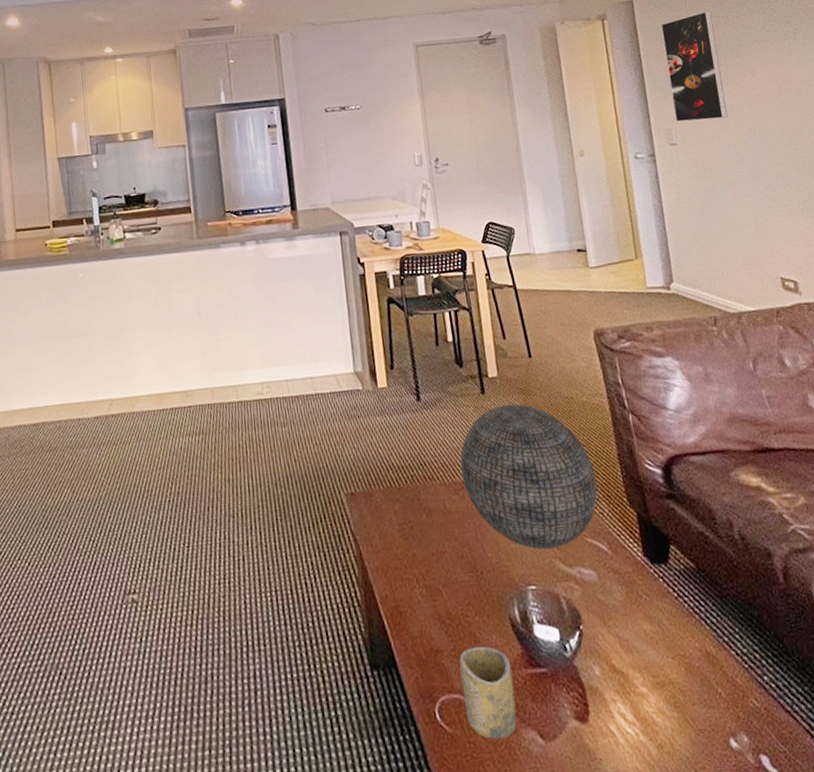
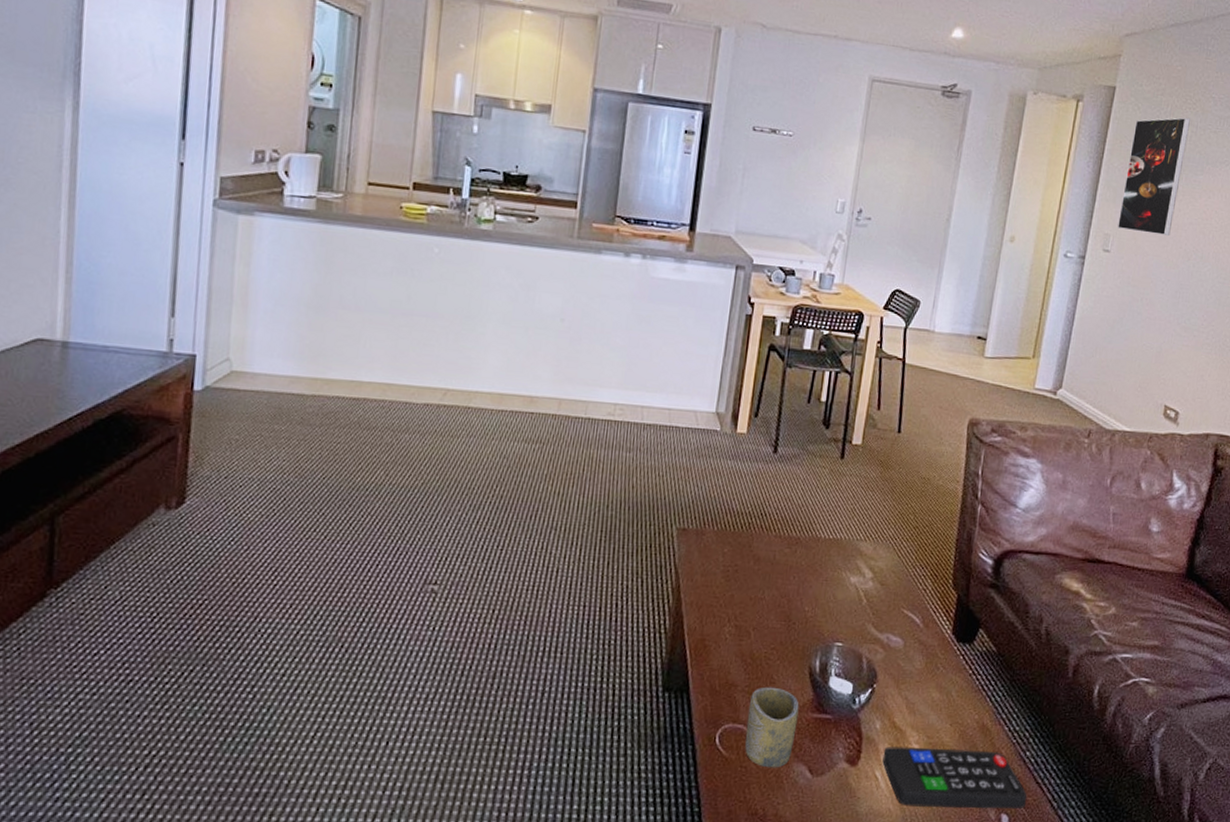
decorative orb: present [460,403,598,550] -> none [799,472,930,614]
remote control: none [611,682,783,762] -> present [882,747,1028,809]

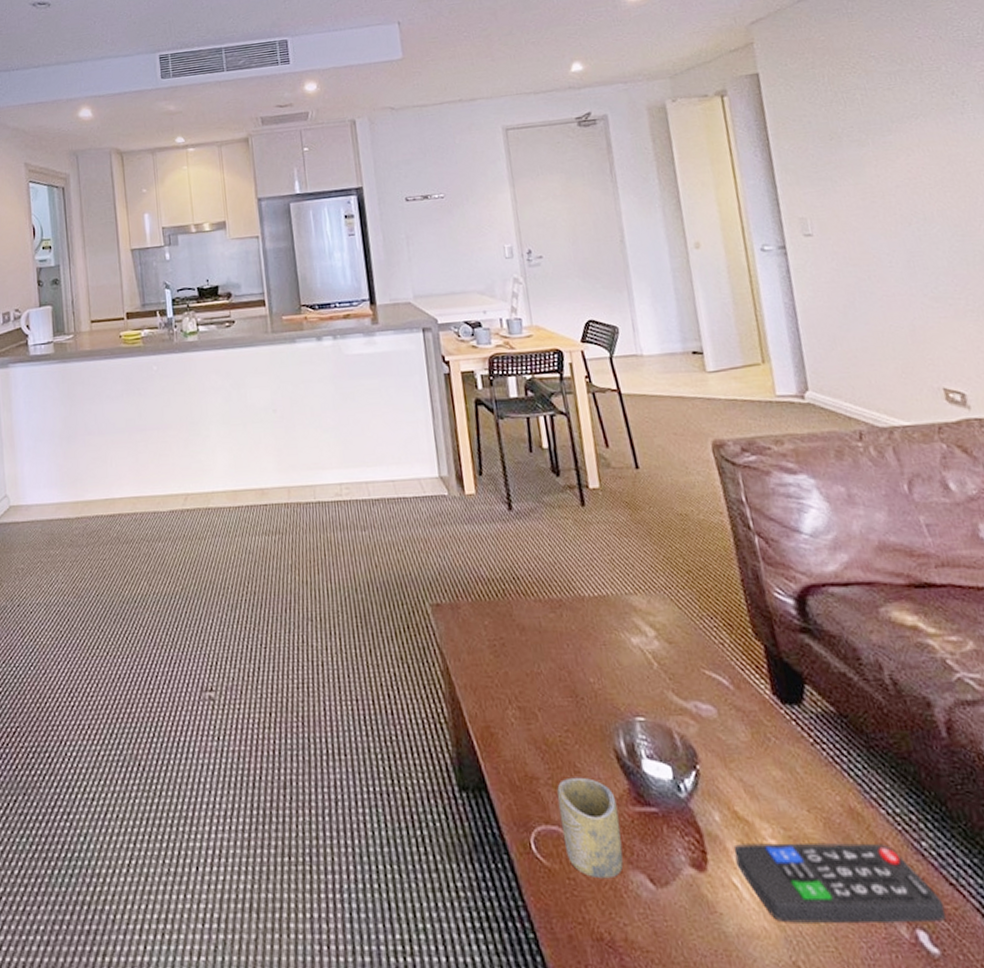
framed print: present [1118,117,1190,237] -> none [792,82,877,210]

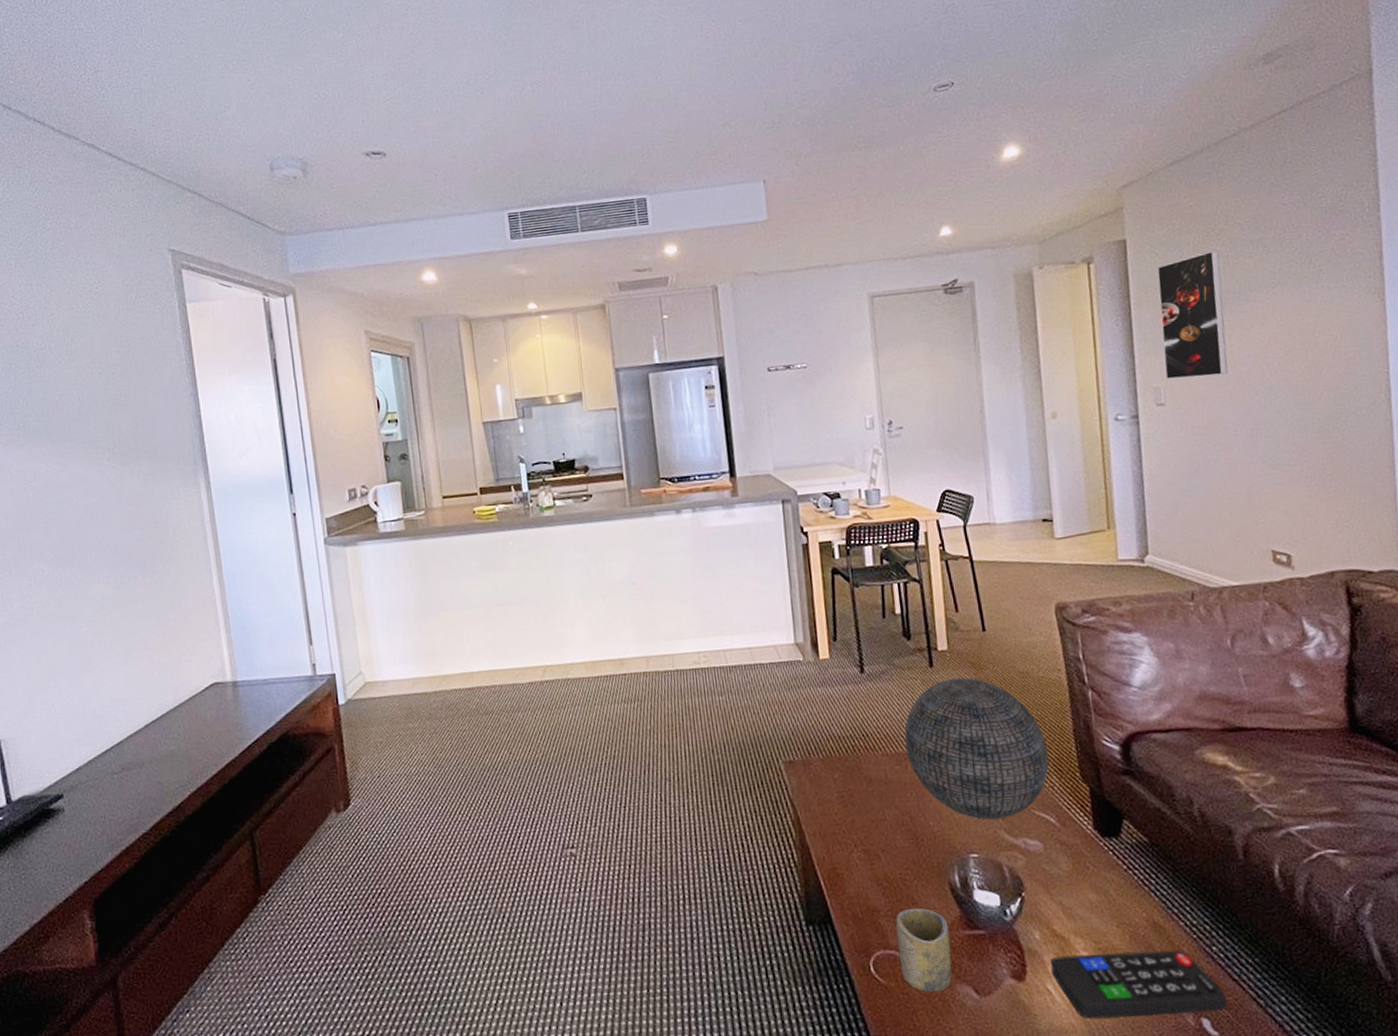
decorative orb: none [557,518,717,679] -> present [904,677,1049,820]
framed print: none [792,82,877,210] -> present [1157,250,1228,379]

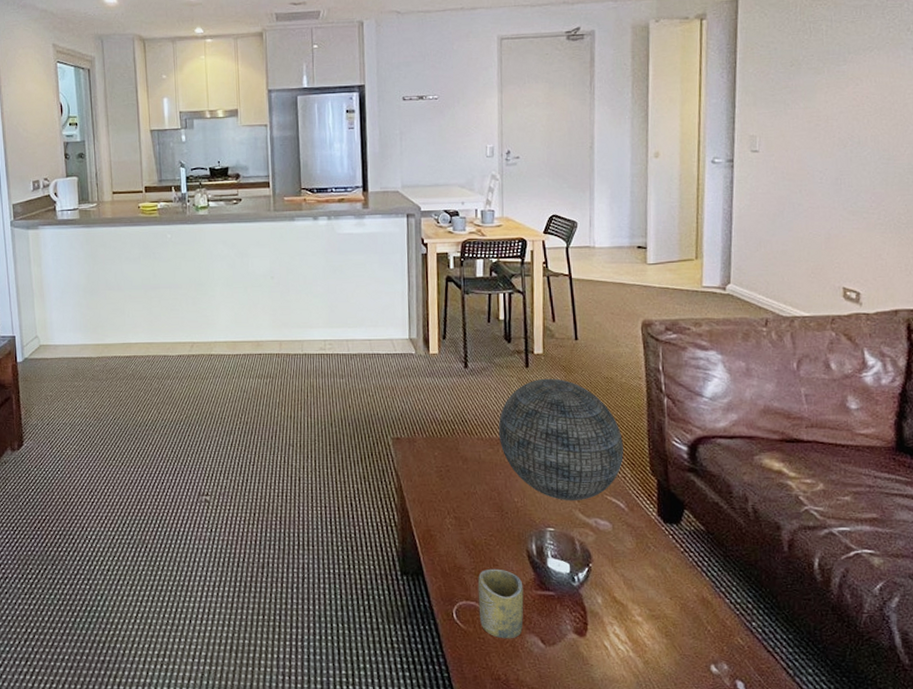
remote control: present [1050,950,1227,1019] -> none [609,619,760,676]
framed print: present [1157,250,1228,379] -> none [762,13,823,129]

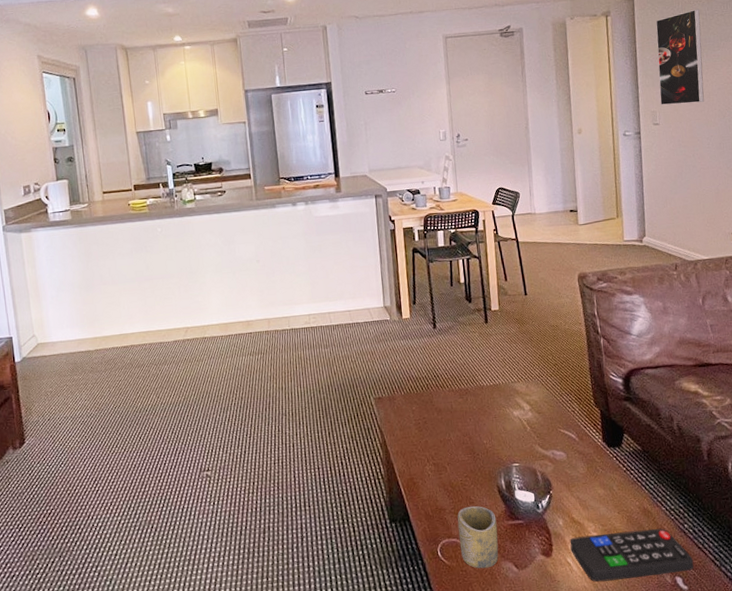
decorative orb: present [498,378,624,501] -> none [465,330,572,438]
remote control: none [609,619,760,676] -> present [570,528,694,582]
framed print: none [762,13,823,129] -> present [655,9,704,105]

